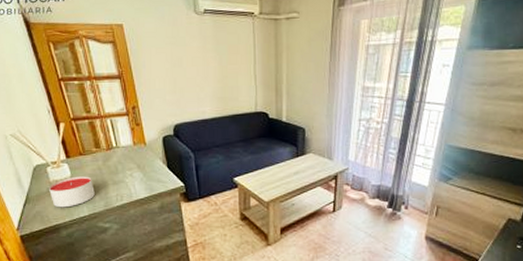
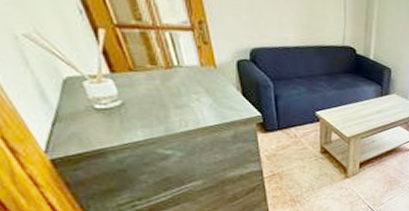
candle: present [49,176,95,208] -> none [88,95,152,130]

